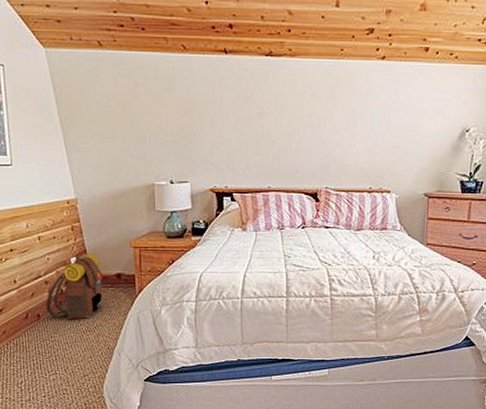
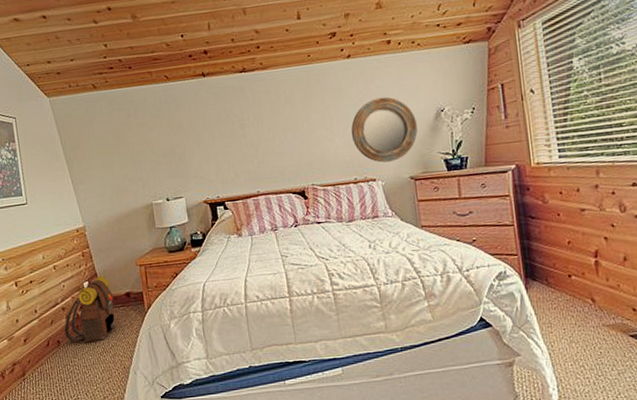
home mirror: none [373,107,440,175] -> present [350,96,418,163]

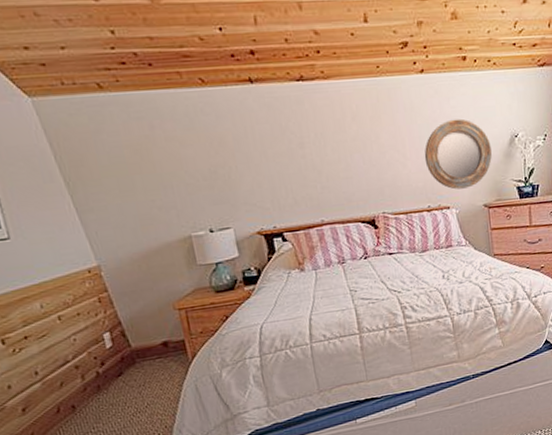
backpack: present [64,275,116,343] -> none [79,323,152,406]

